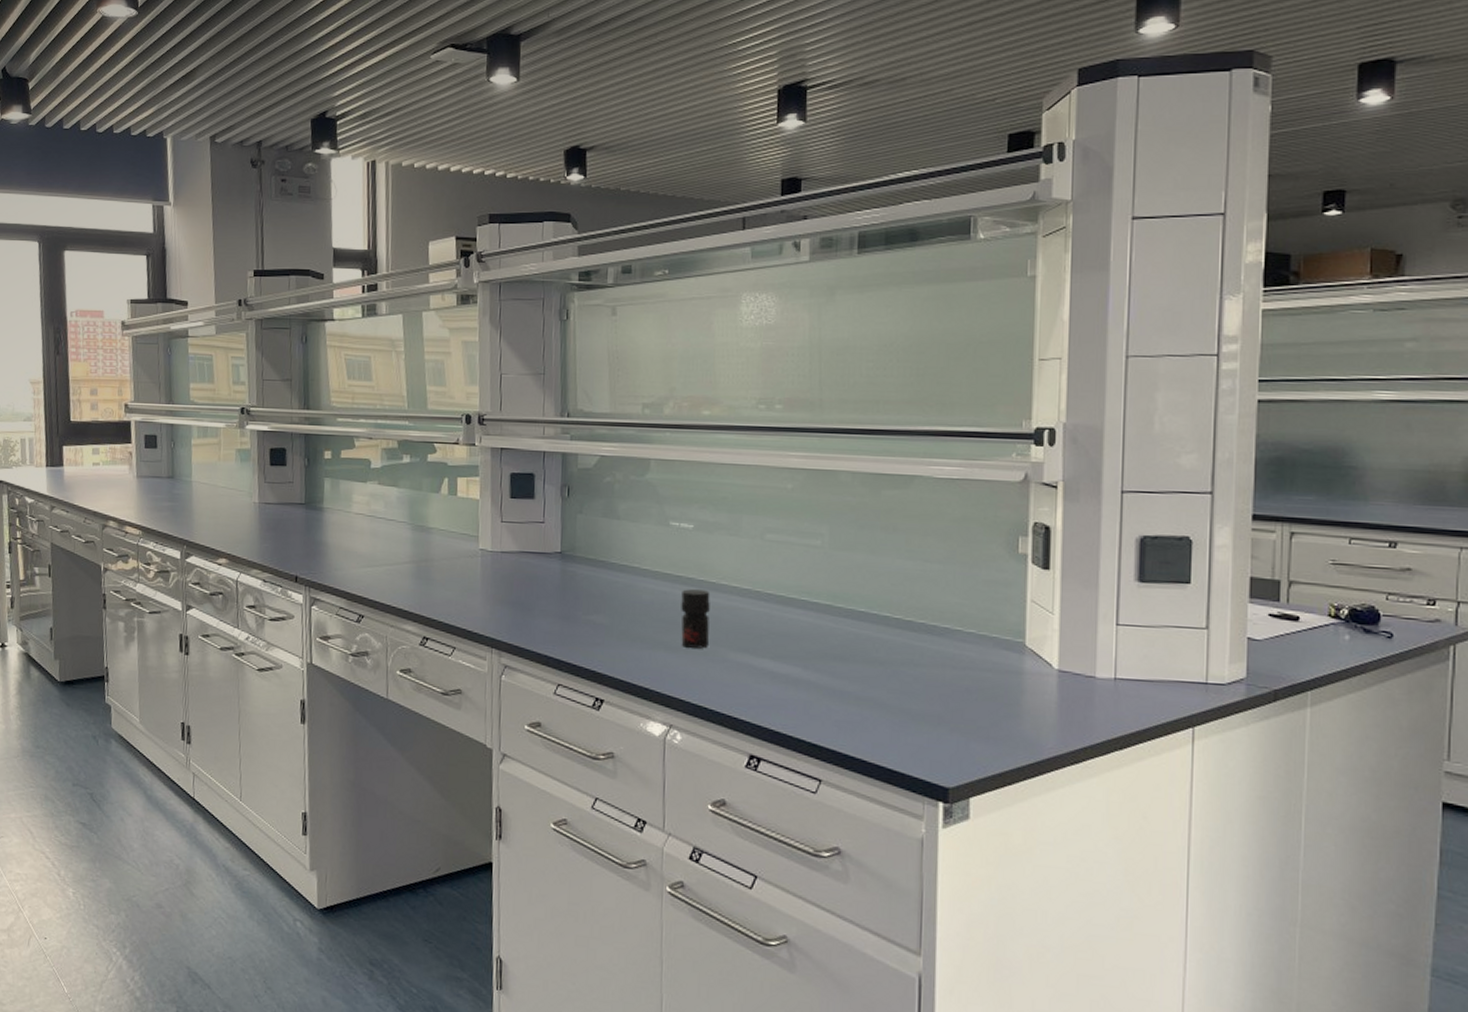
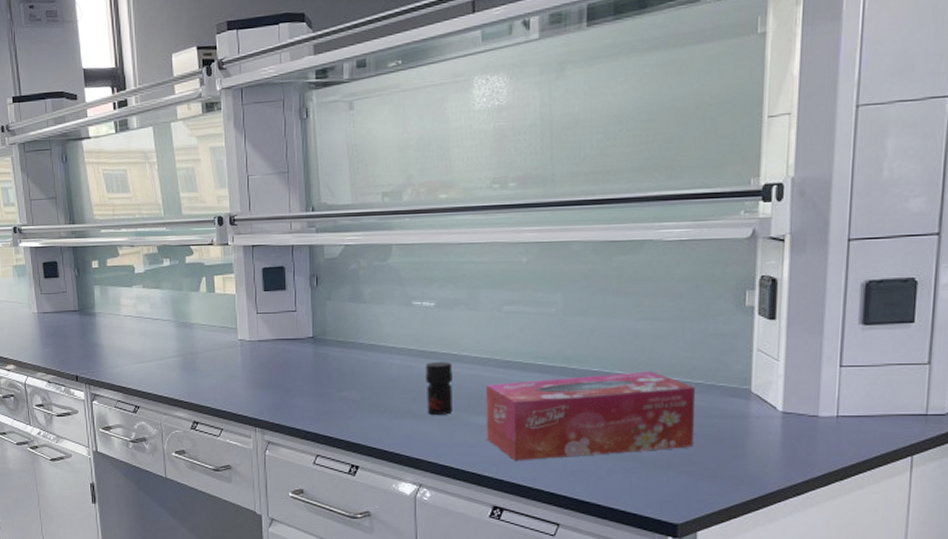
tissue box: none [744,615,968,706] -> present [486,371,696,461]

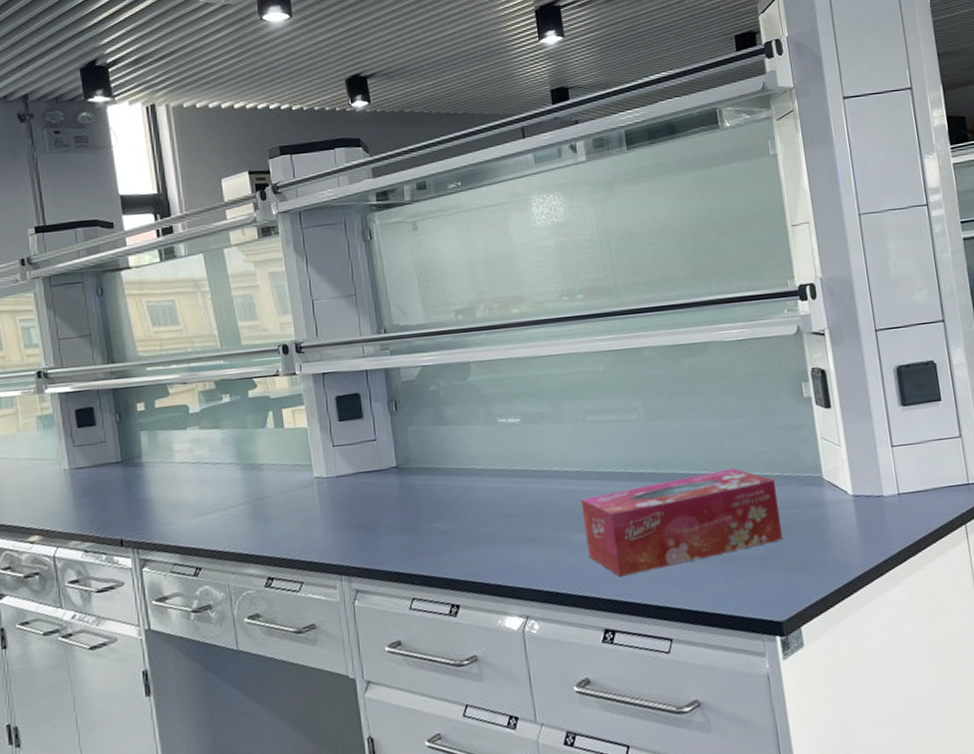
jar: present [426,362,453,415] -> none [518,479,552,538]

